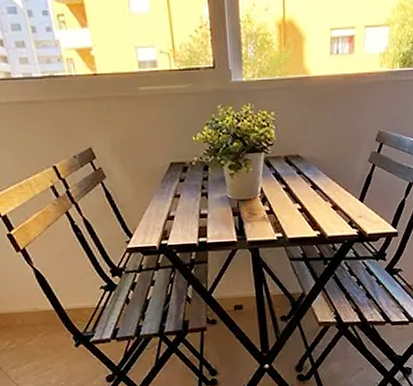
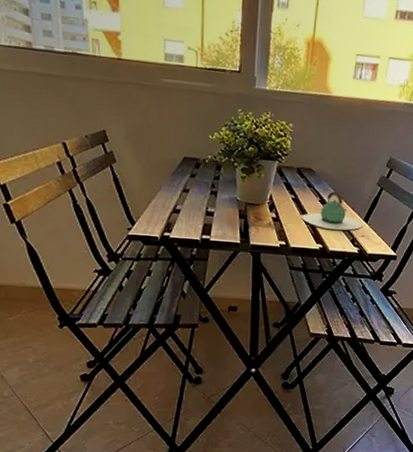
teapot: none [296,174,359,214] -> present [302,191,363,231]

